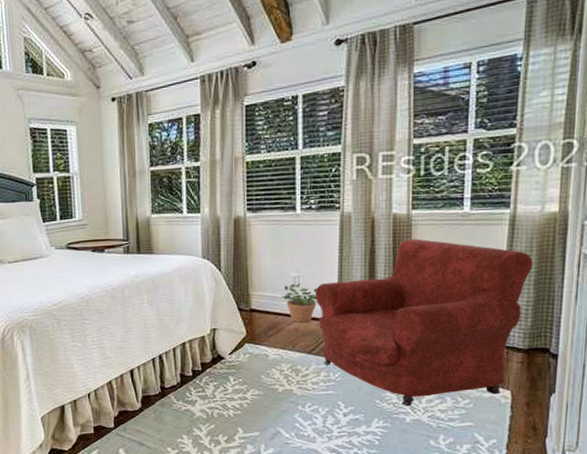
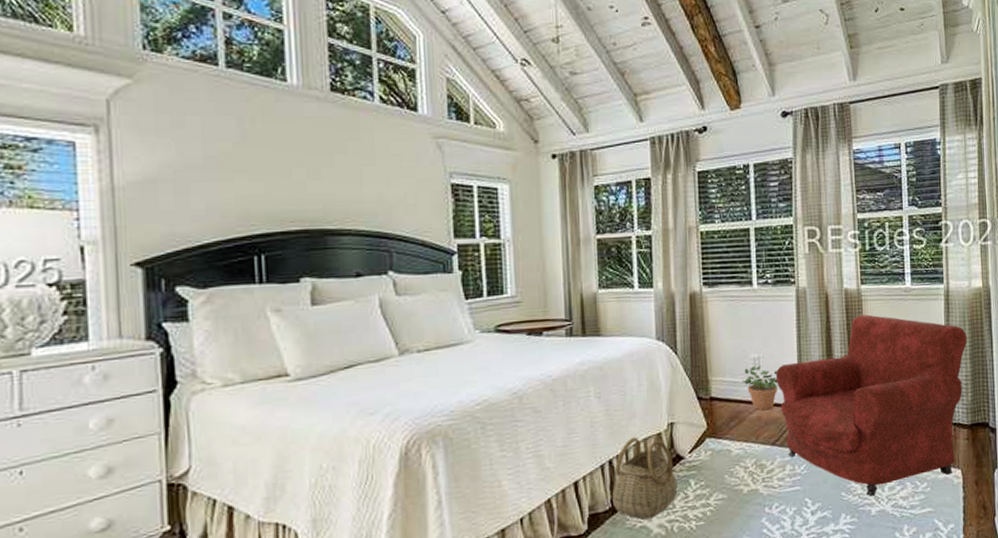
basket: none [162,338,218,405] -> present [612,436,678,520]

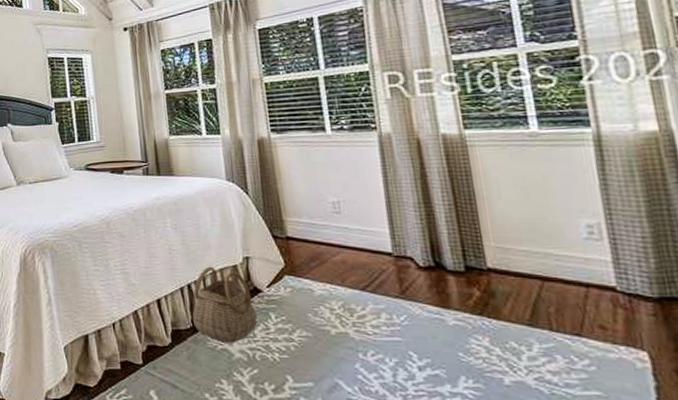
potted plant: present [742,365,778,411] -> none [320,209,365,255]
armchair: present [775,314,967,497] -> none [359,161,640,364]

